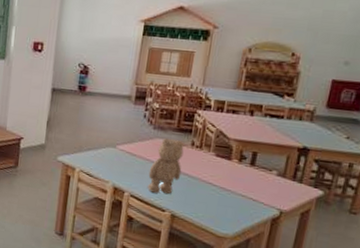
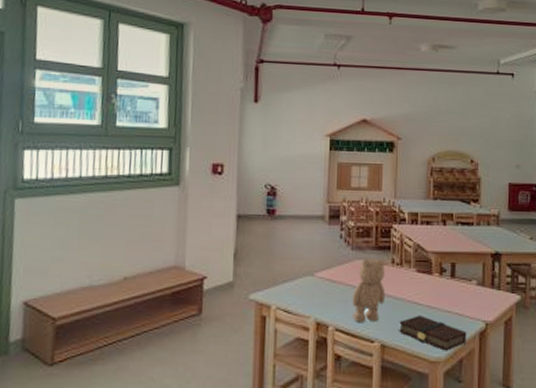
book: none [190,194,259,230] -> present [399,315,467,351]

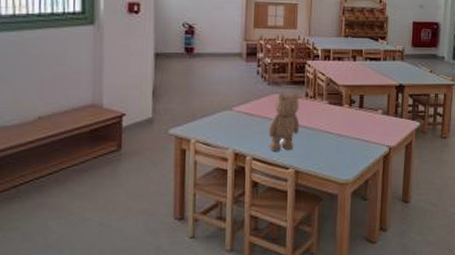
book: present [399,315,467,351] -> none [312,143,372,174]

